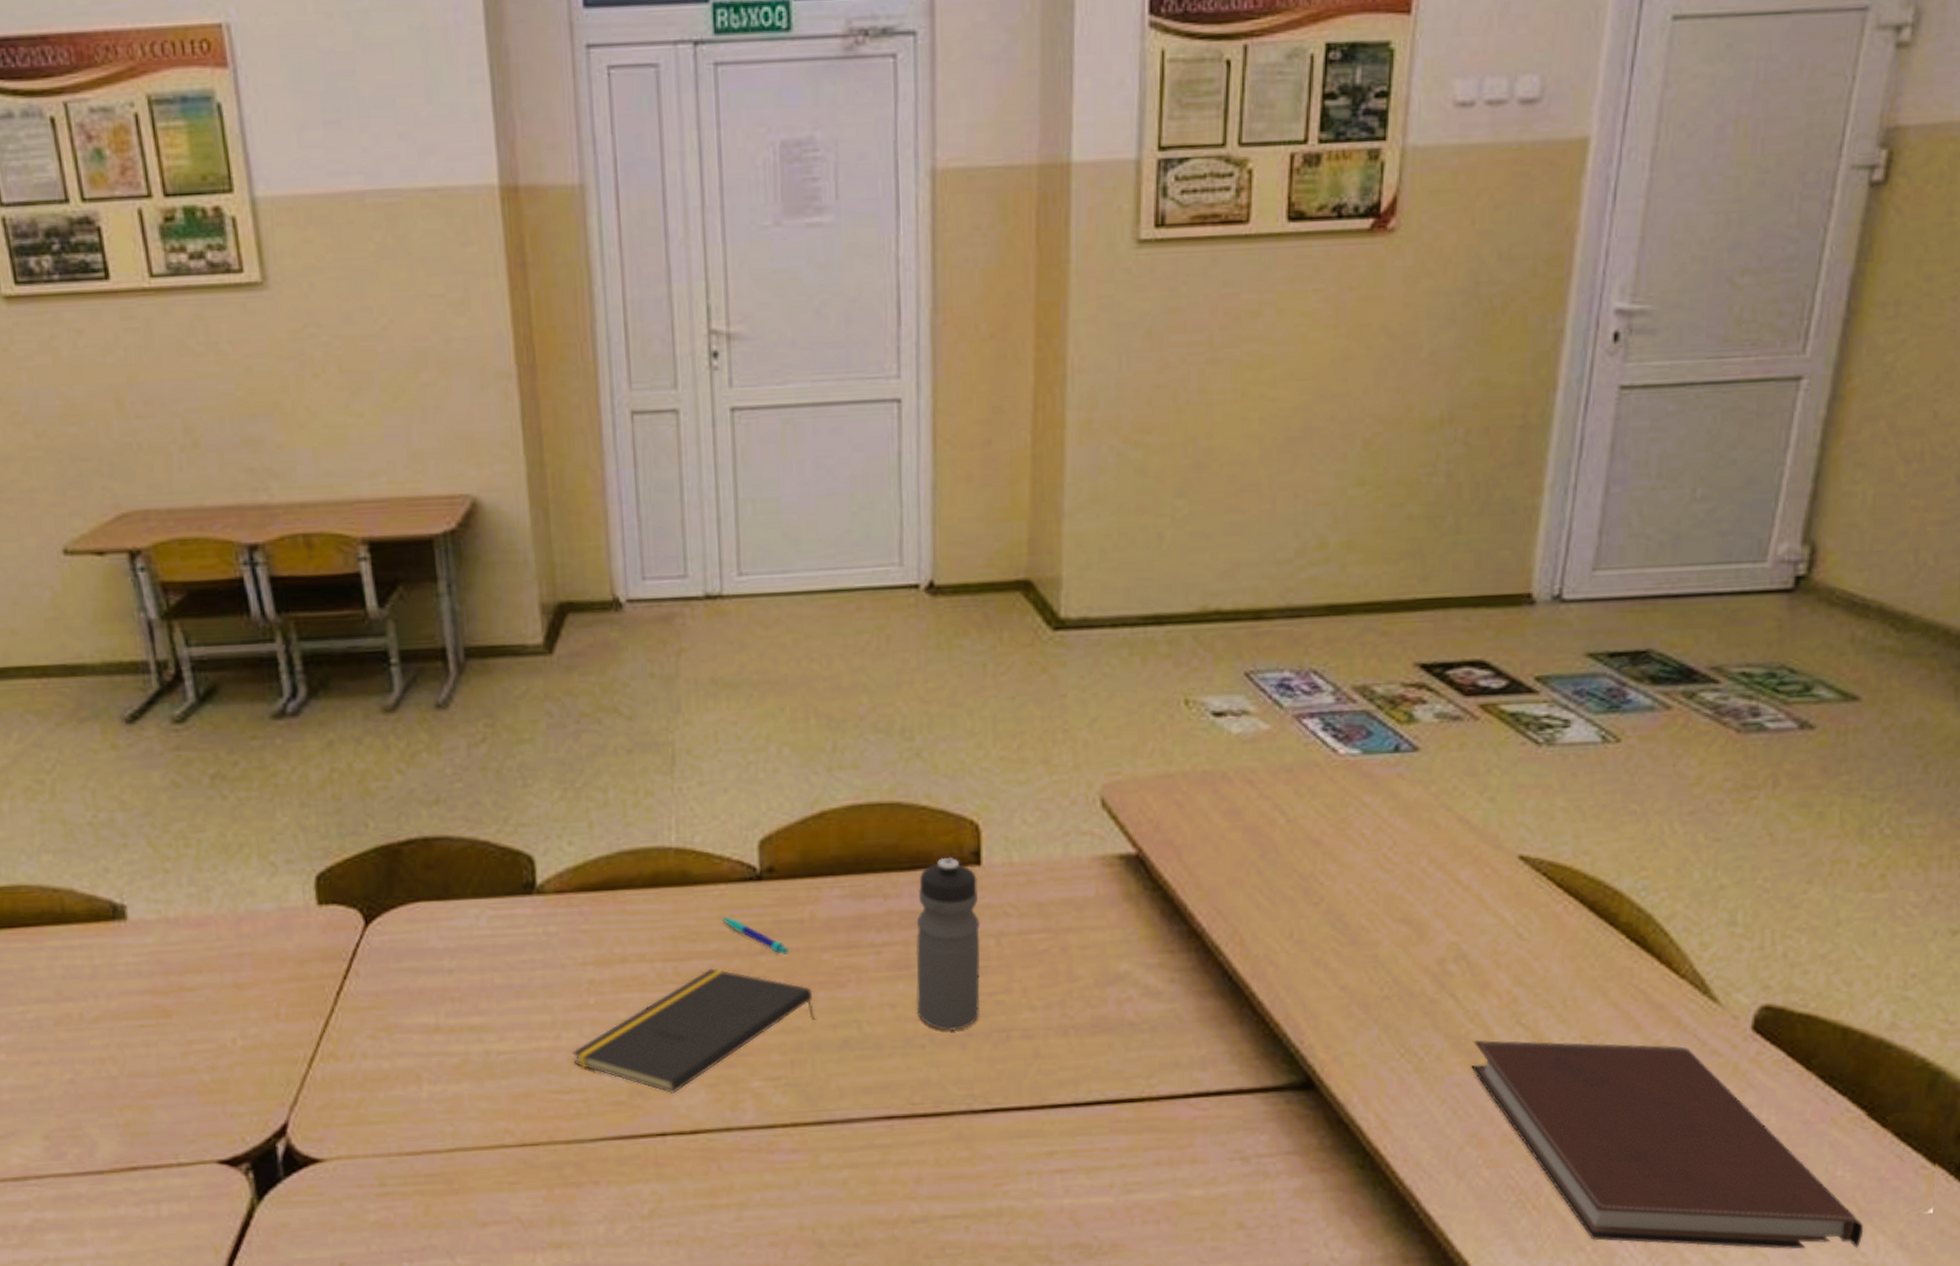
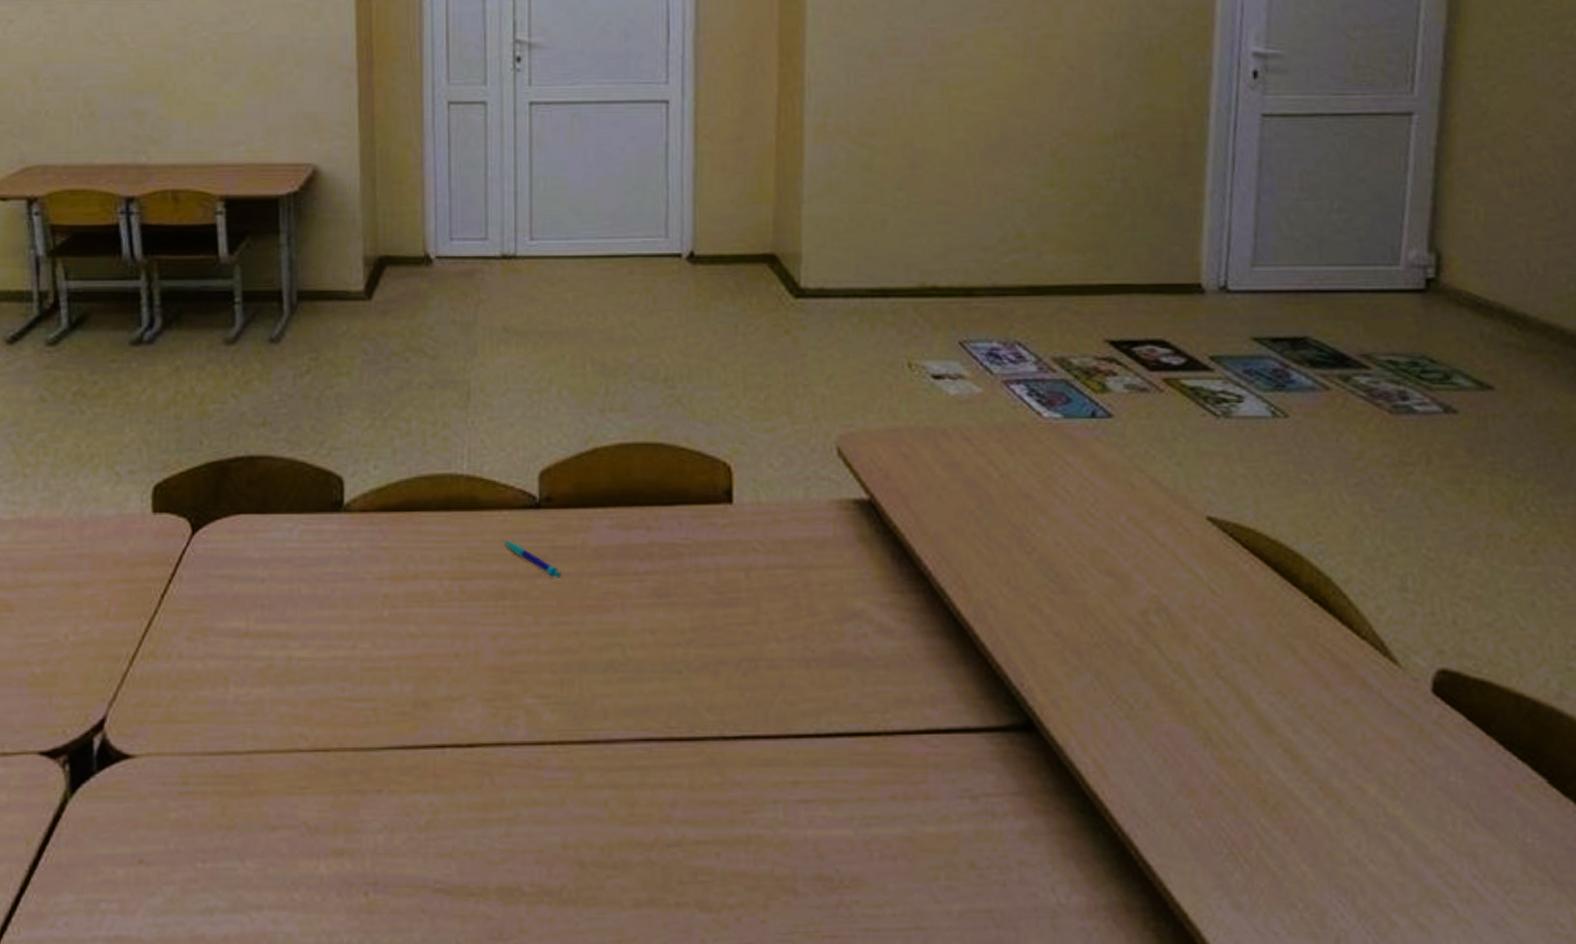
notepad: present [571,968,816,1094] -> none [364,588,584,707]
water bottle: present [915,857,981,1031] -> none [674,494,732,658]
notebook: present [1470,1040,1864,1250] -> none [1176,691,1560,919]

